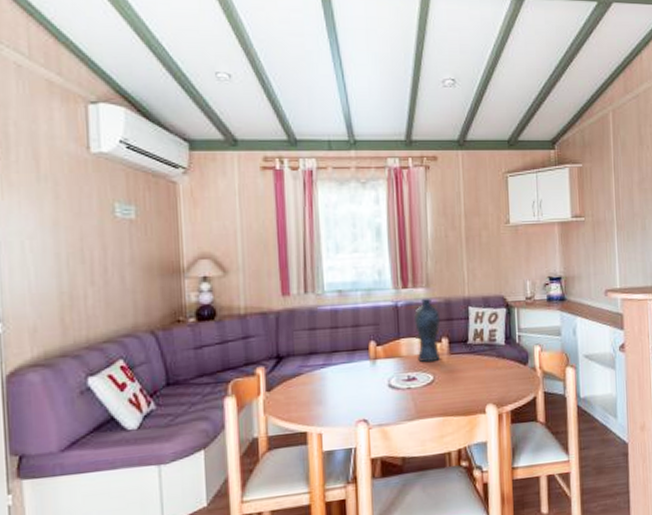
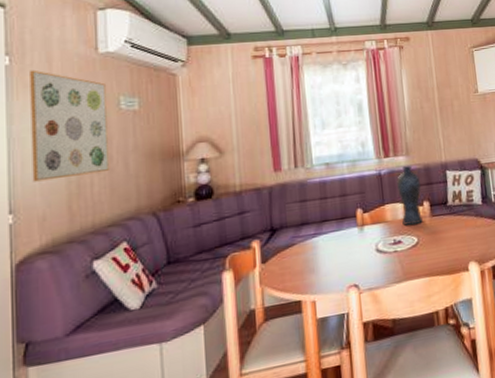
wall art: none [15,167,105,290] -> present [30,69,111,182]

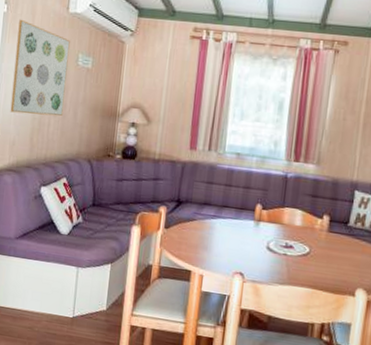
vase: present [397,165,424,226] -> none [298,175,325,236]

